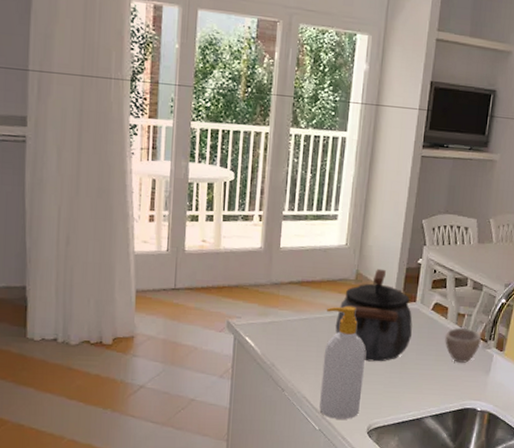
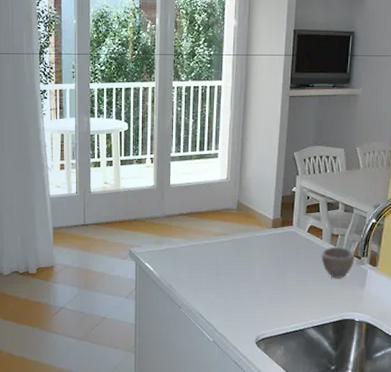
soap bottle: present [319,305,366,420] -> none [212,232,251,332]
kettle: present [335,268,413,362] -> none [221,198,291,280]

